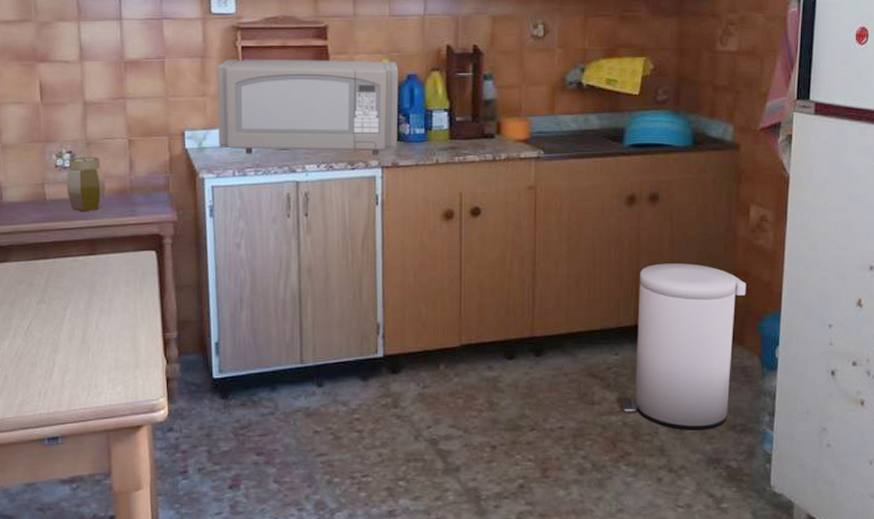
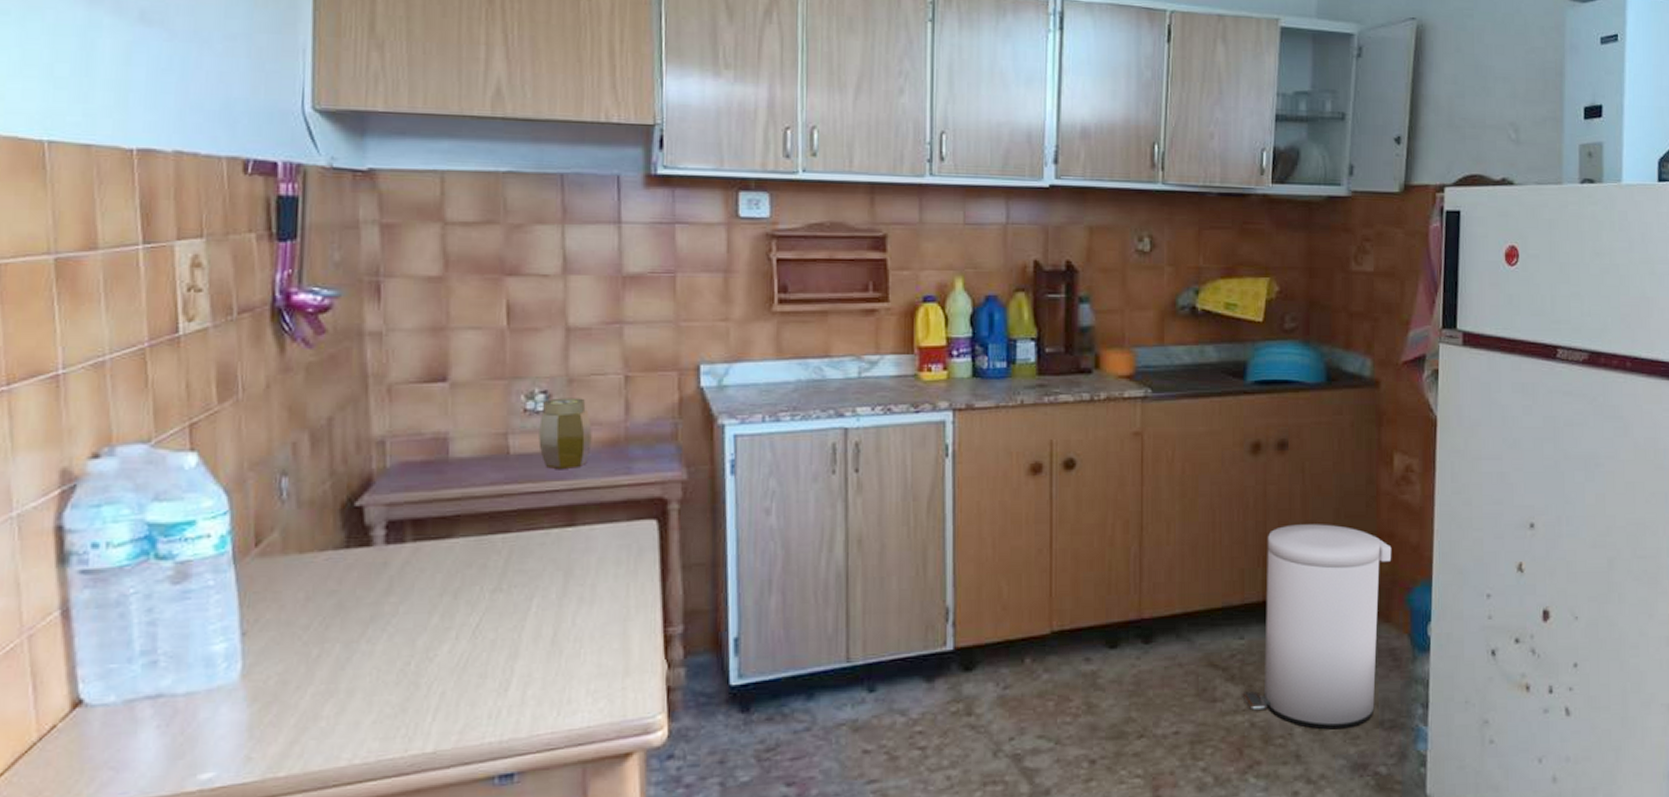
microwave: present [217,59,399,156] -> none [743,274,975,396]

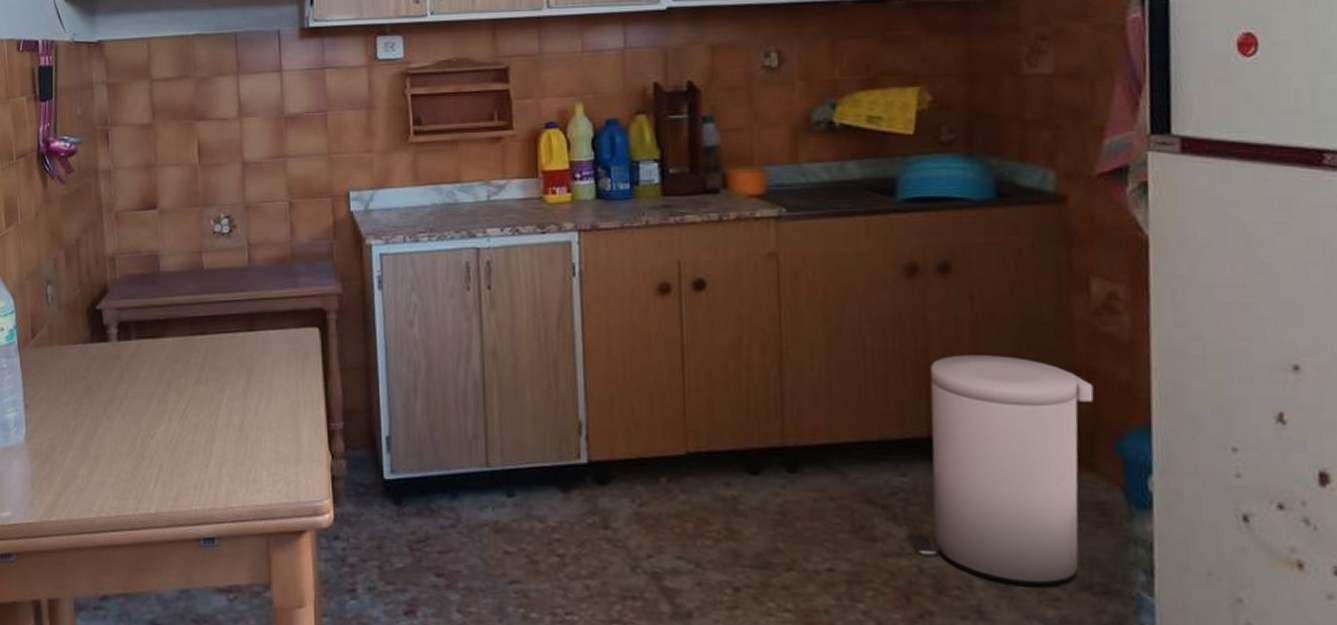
jar: present [538,398,592,470] -> none [225,222,265,283]

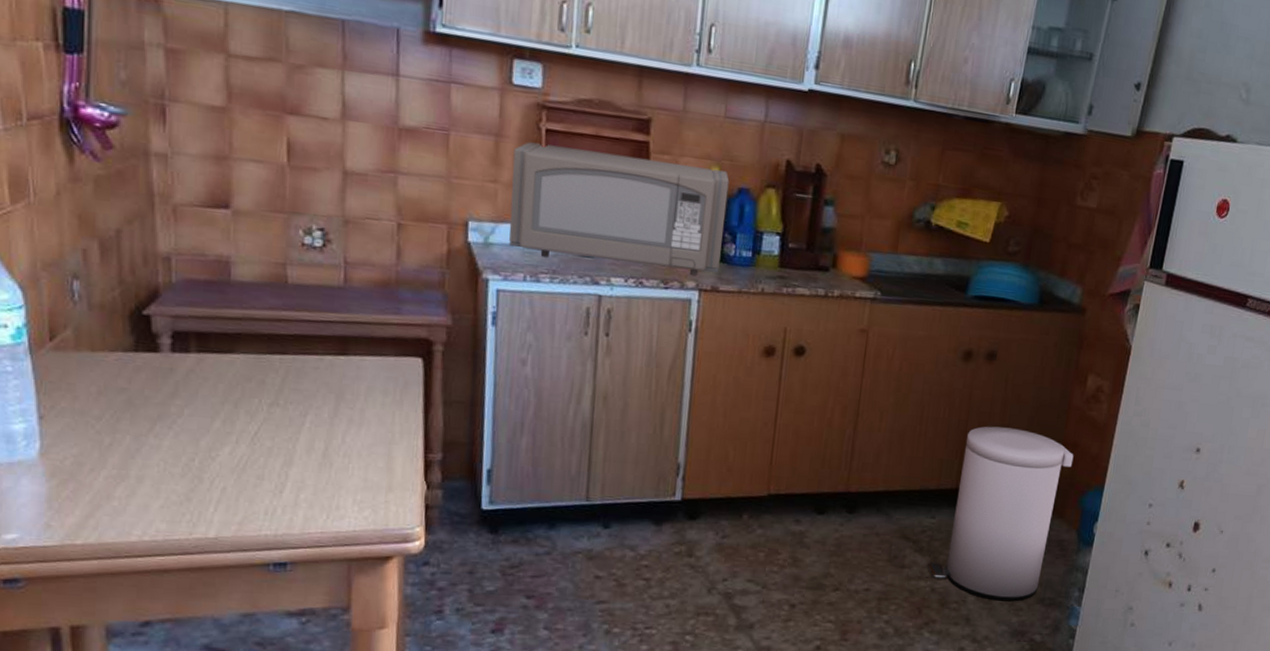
microwave: none [384,105,597,217] -> present [509,142,730,277]

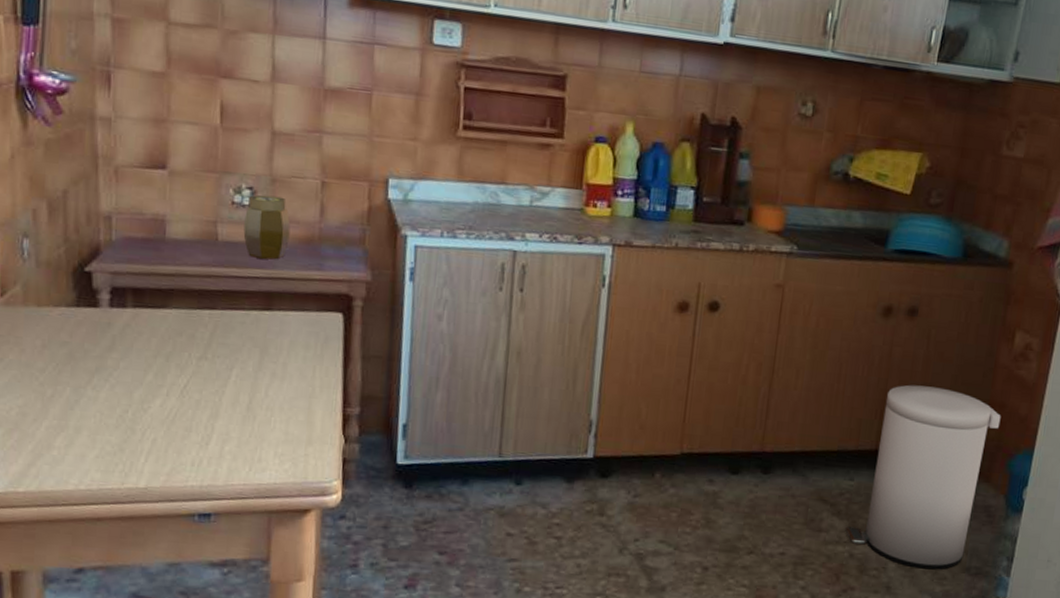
jar: none [315,236,365,304] -> present [243,195,291,260]
microwave: present [509,142,730,277] -> none [427,100,644,232]

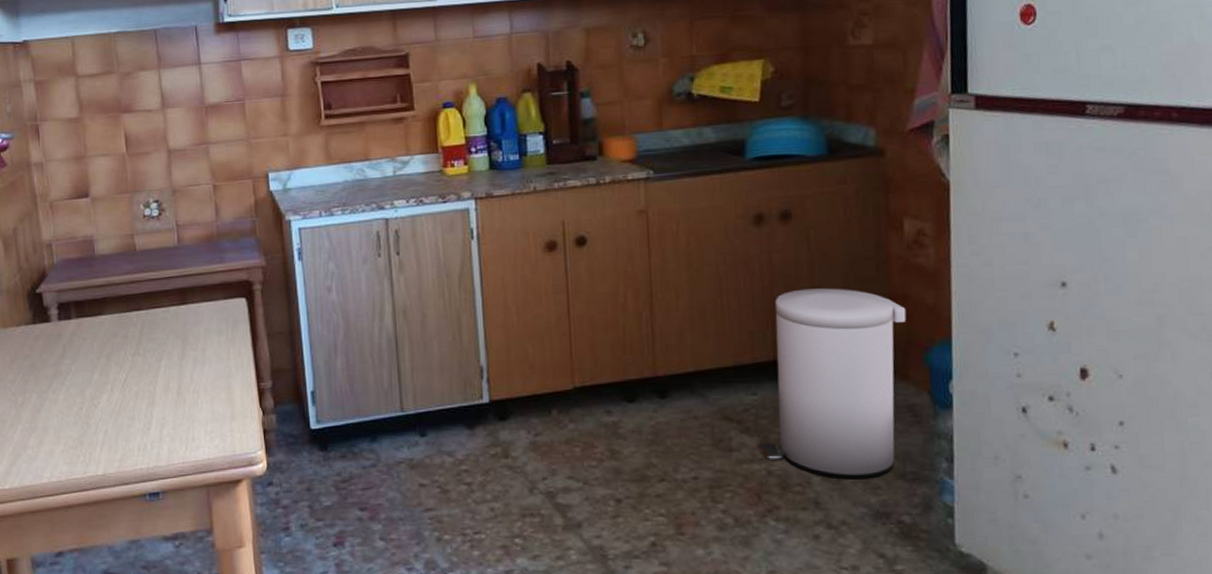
jar: present [243,195,291,260] -> none [155,204,194,261]

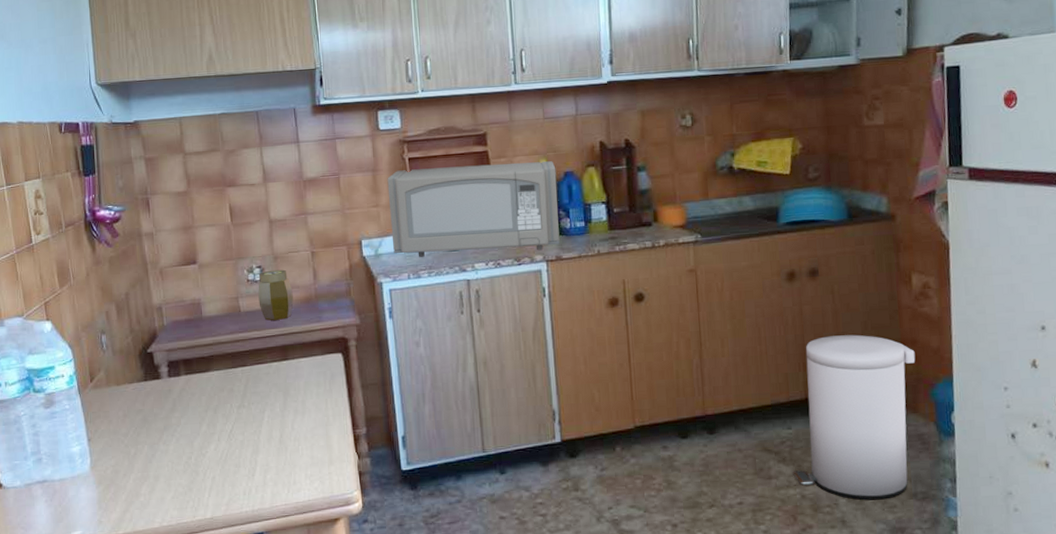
jar: none [155,204,194,261] -> present [258,269,294,321]
microwave: none [297,86,490,193] -> present [387,161,560,257]

